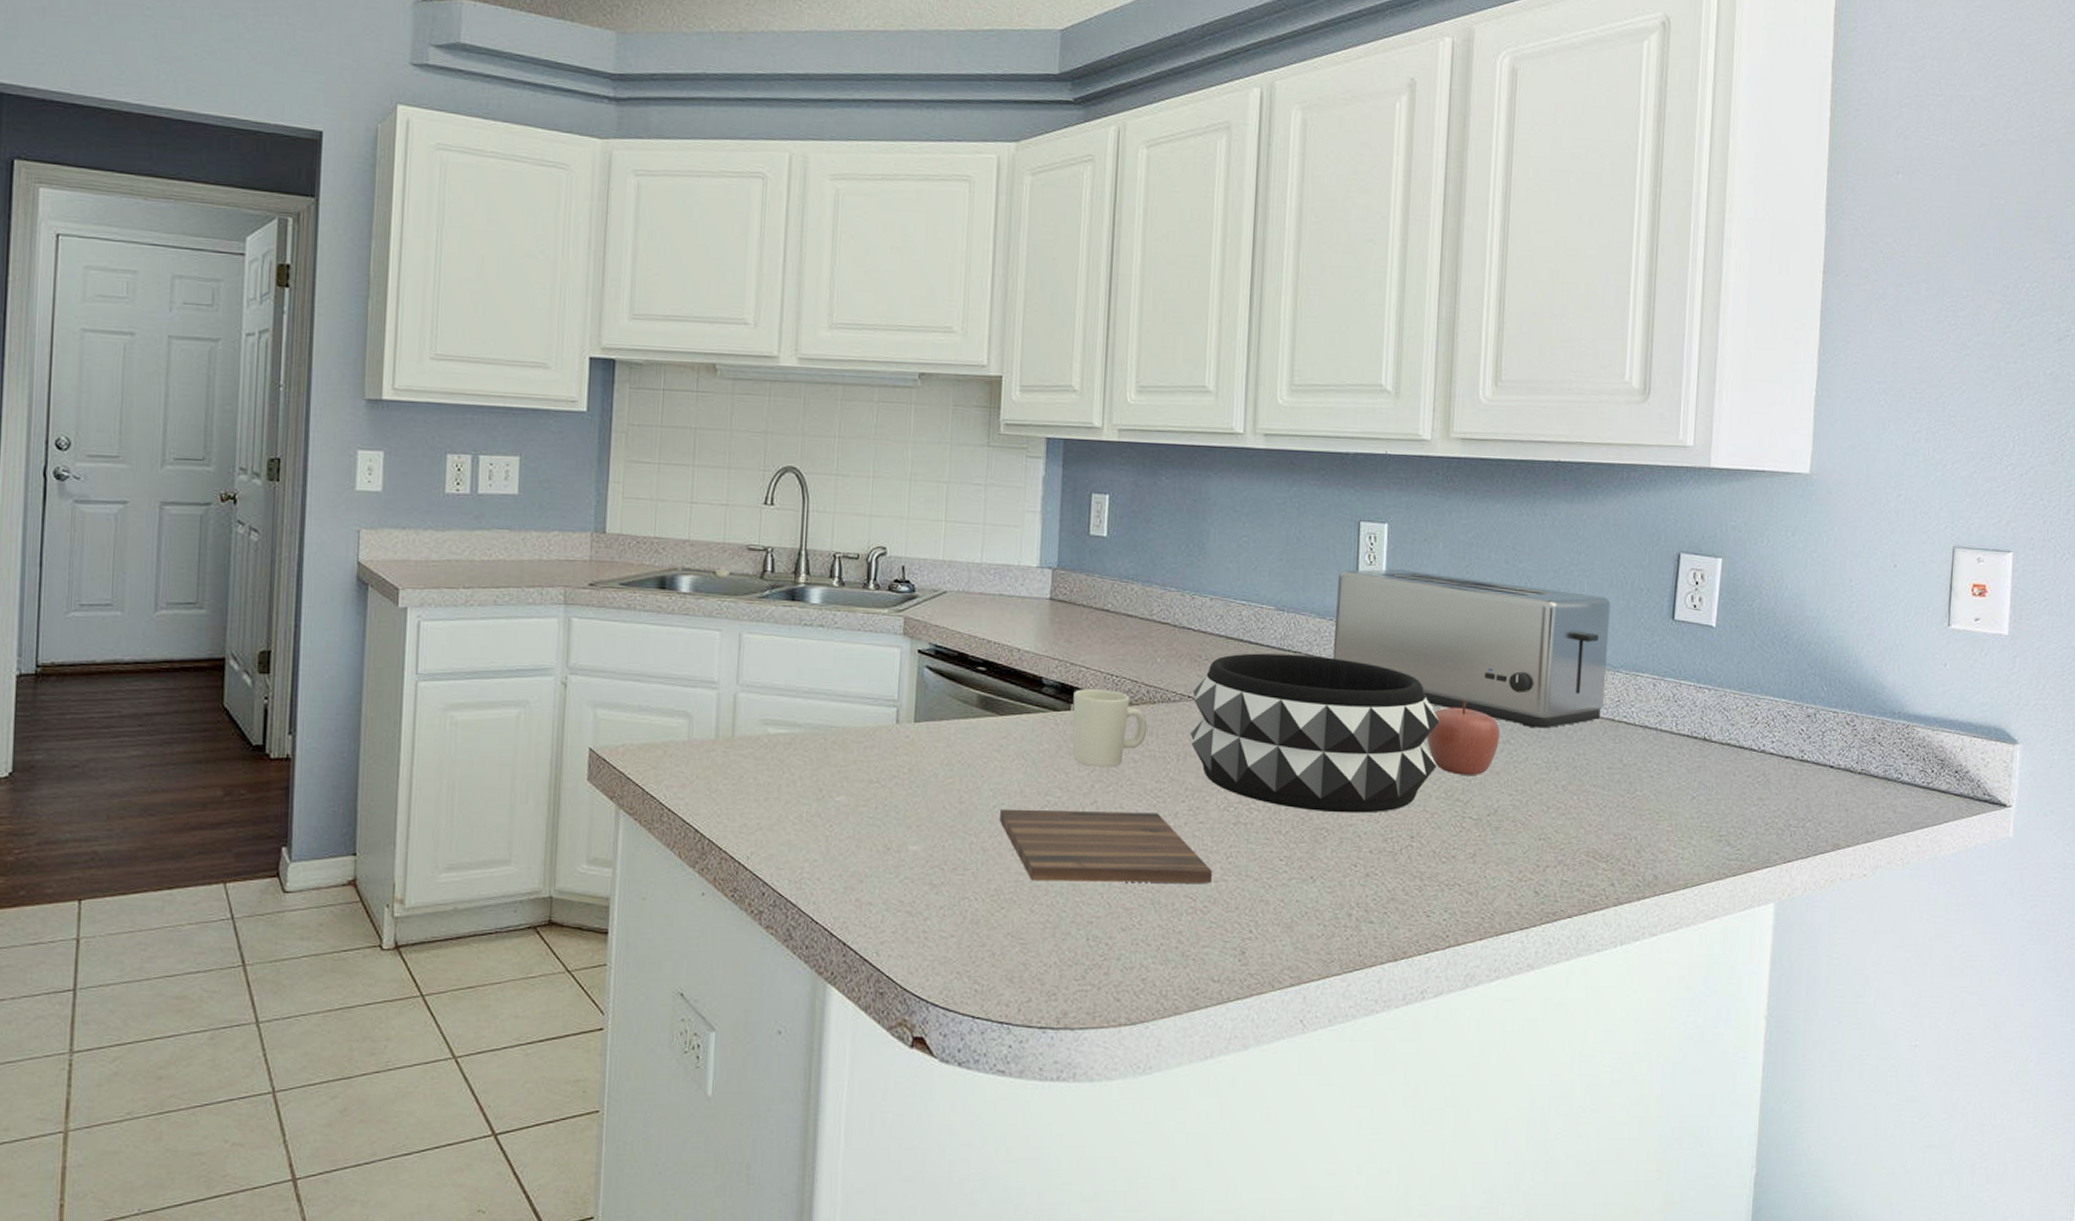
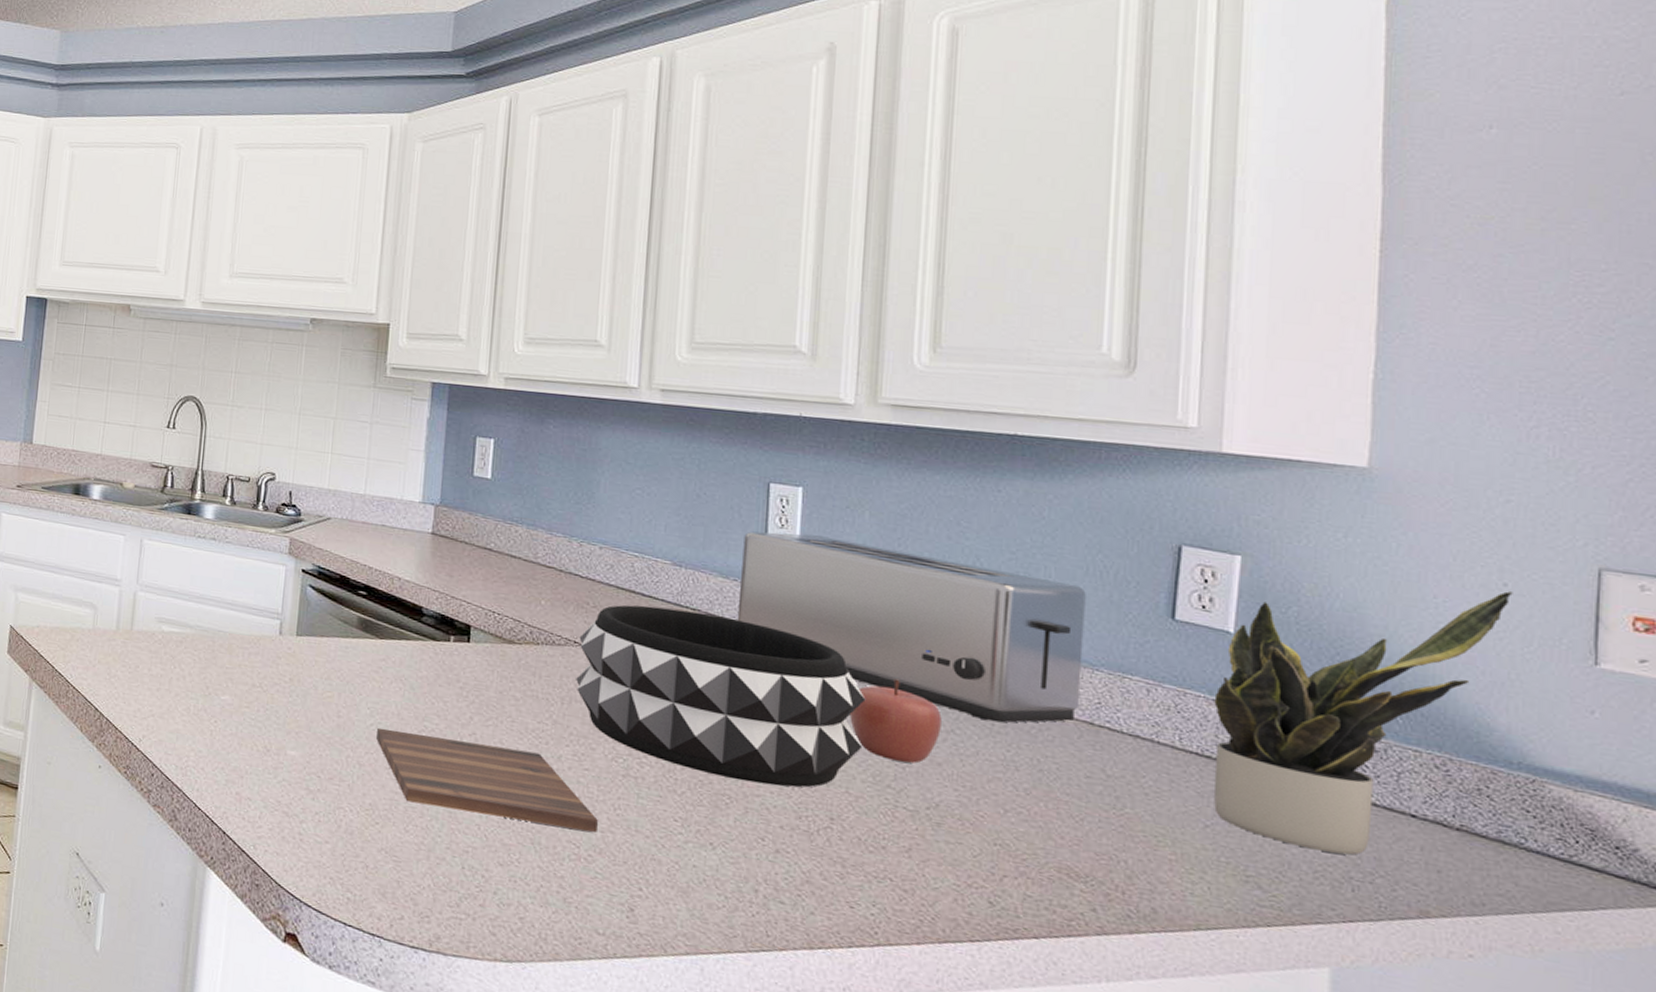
mug: present [1072,689,1148,767] -> none [451,622,530,702]
potted plant: none [1699,571,1900,806] -> present [1214,591,1513,855]

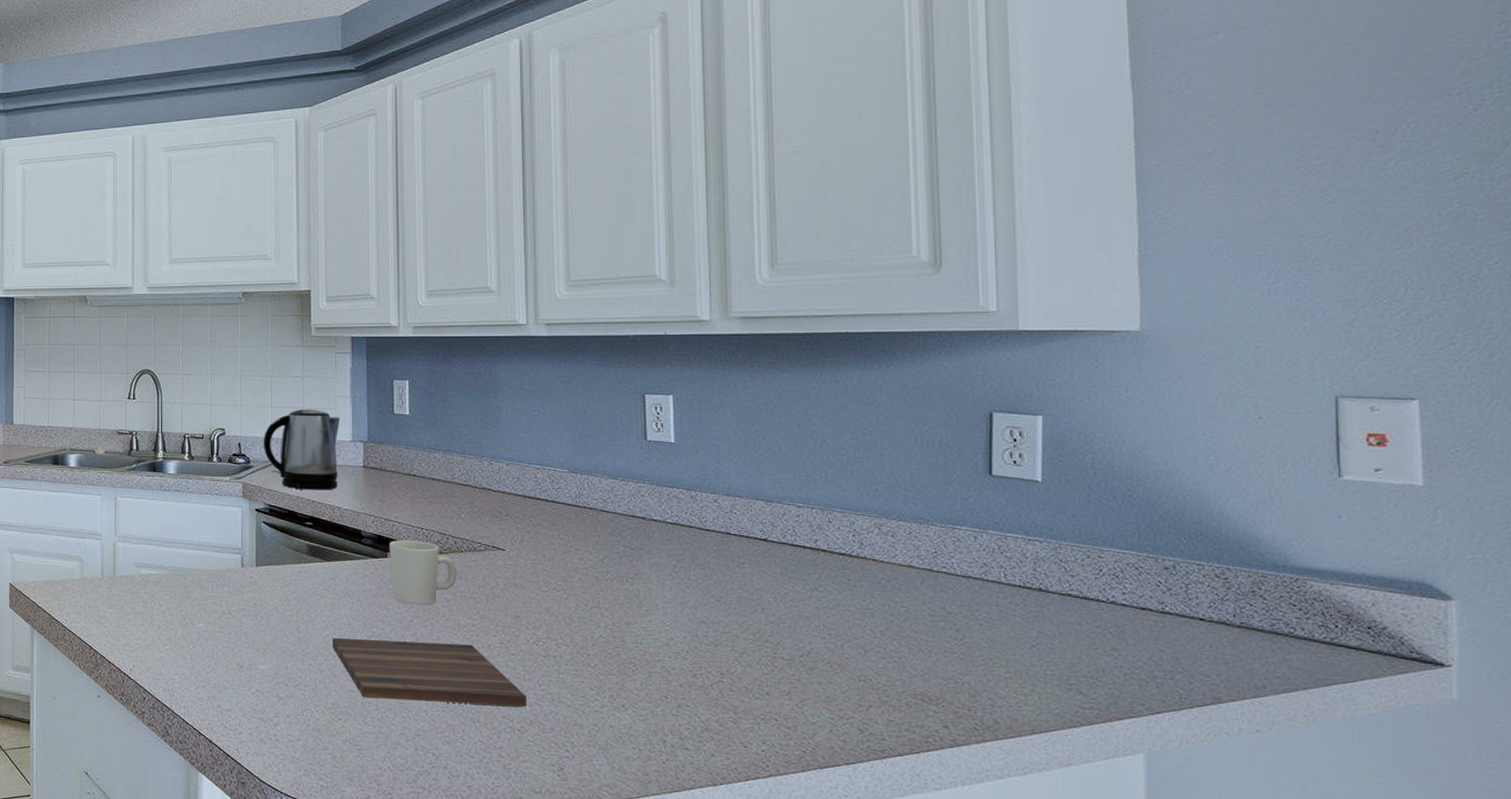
kettle: none [317,459,411,556] -> present [263,409,341,490]
mug: none [451,622,530,702] -> present [389,540,457,606]
decorative bowl: present [576,605,866,788] -> none [496,509,743,651]
toaster: present [737,531,1086,723] -> none [627,435,919,578]
fruit: present [850,678,942,764] -> none [730,550,806,620]
potted plant: present [1214,591,1513,855] -> none [1030,423,1267,658]

